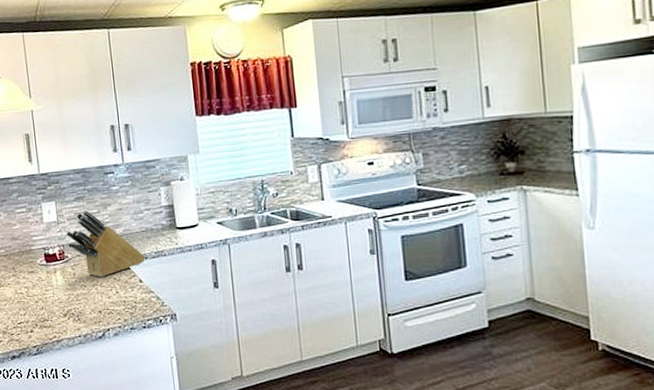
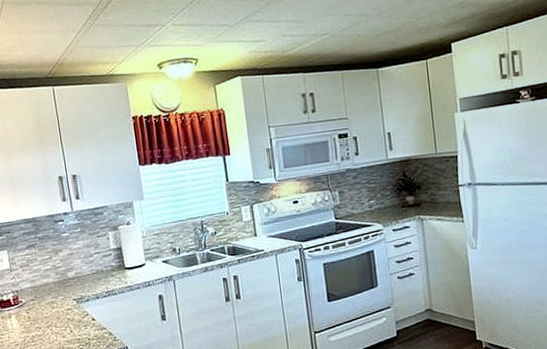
knife block: present [66,211,145,278] -> none [19,257,97,319]

